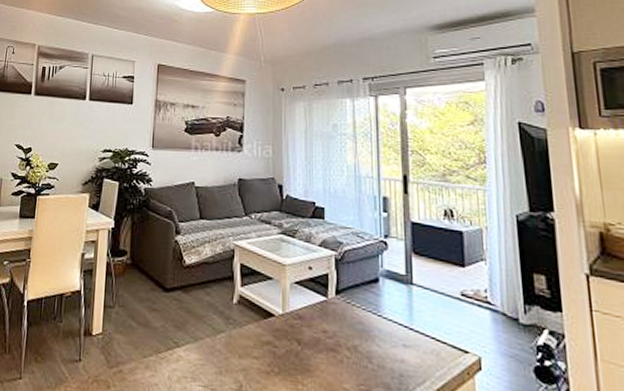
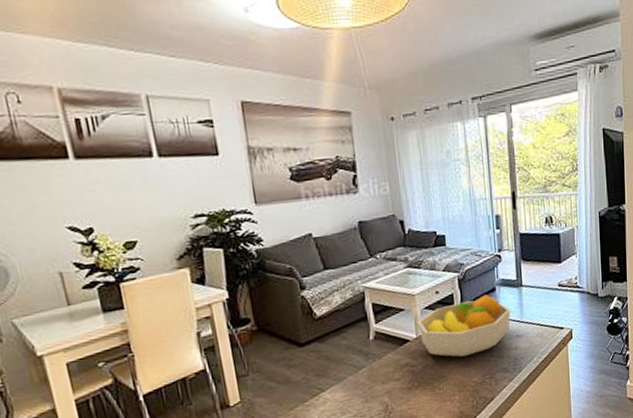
fruit bowl: none [285,284,397,354] -> present [417,295,511,358]

